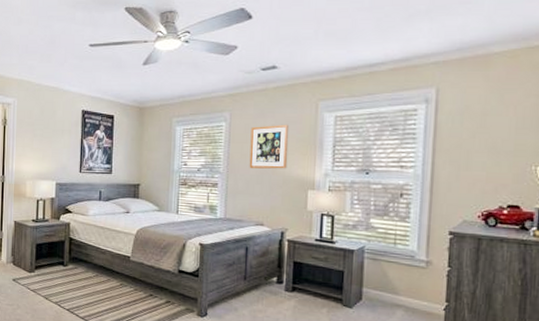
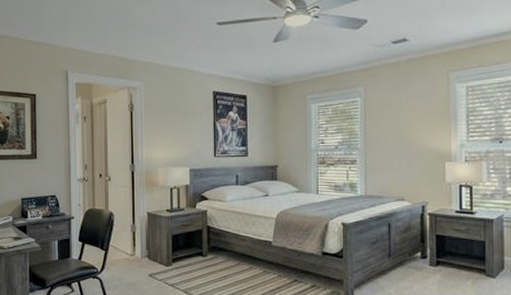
wall art: present [249,124,289,169] -> none [386,96,424,143]

